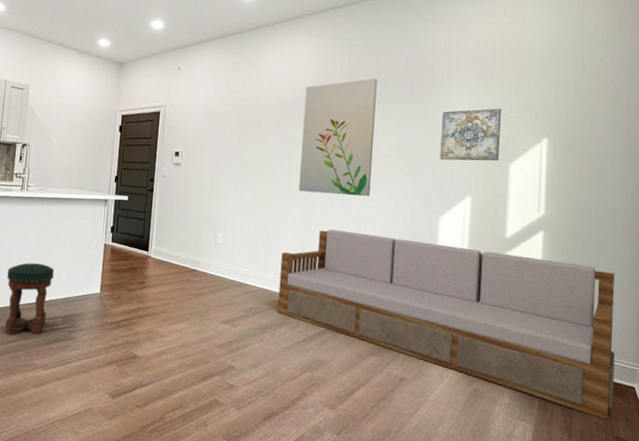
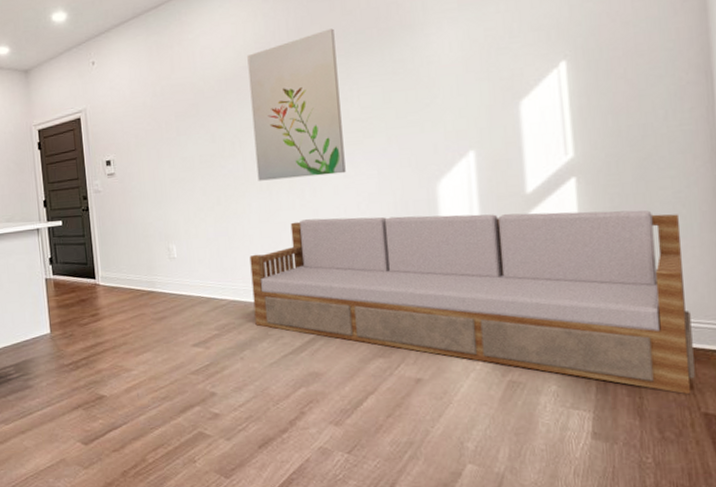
wall art: present [440,108,501,161] -> none [423,35,504,113]

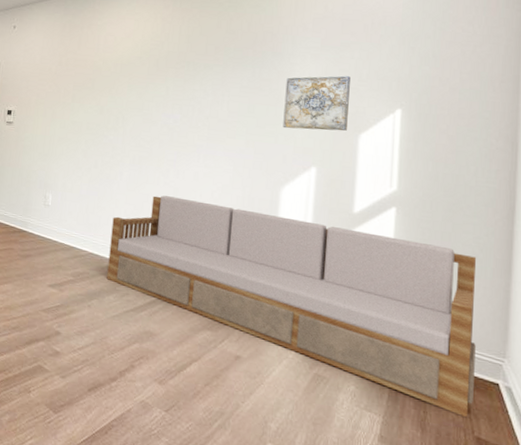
wall art: present [247,28,346,181] -> none [132,41,218,164]
wall art: none [423,35,504,113] -> present [283,75,351,131]

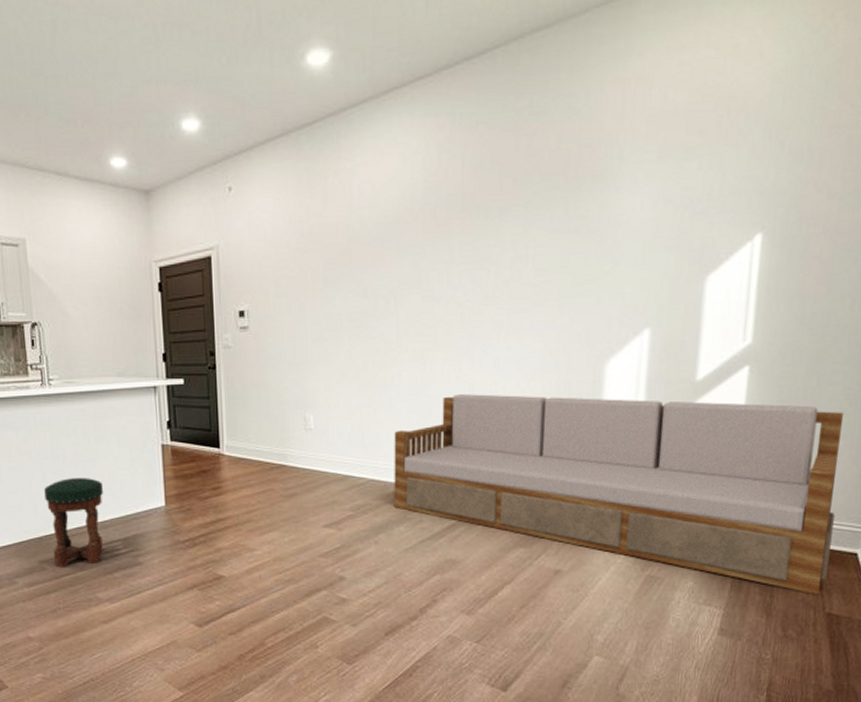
wall art: present [283,75,351,131] -> none [607,196,697,283]

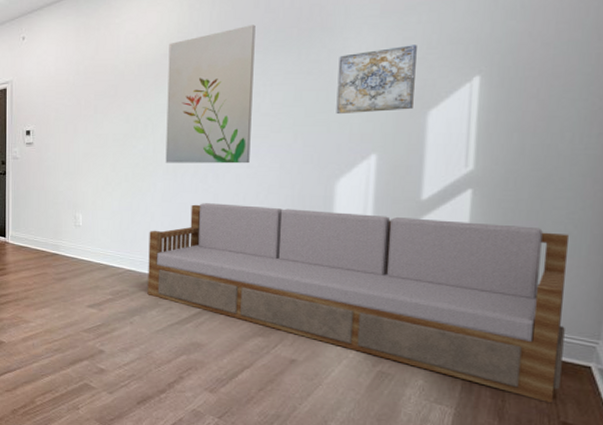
wall art: none [412,171,516,347] -> present [165,24,256,164]
wall art: none [607,196,697,283] -> present [336,45,417,115]

